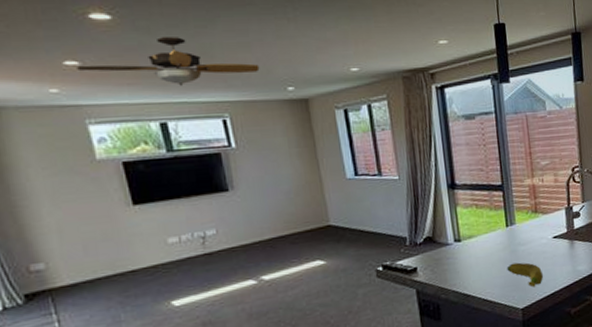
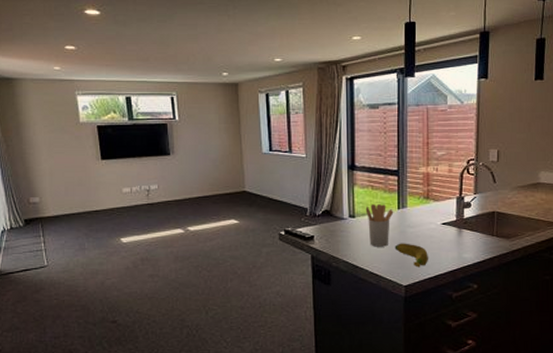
ceiling fan: present [77,36,260,86] -> none [73,28,203,68]
utensil holder: none [471,223,503,271] -> present [365,204,394,247]

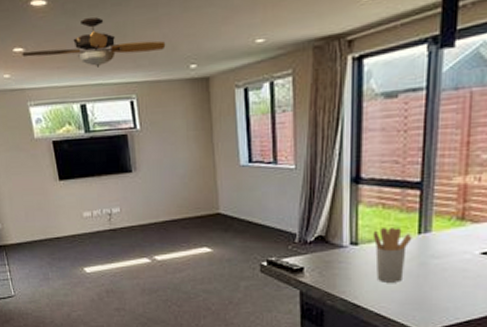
ceiling fan: none [73,28,203,68] -> present [22,17,166,68]
banana: present [394,243,428,268] -> none [411,278,458,310]

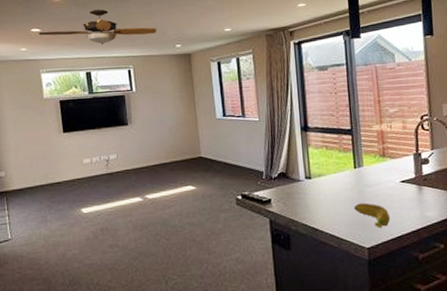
utensil holder: present [372,228,412,282] -> none [321,164,351,208]
banana: none [411,278,458,310] -> present [354,203,390,228]

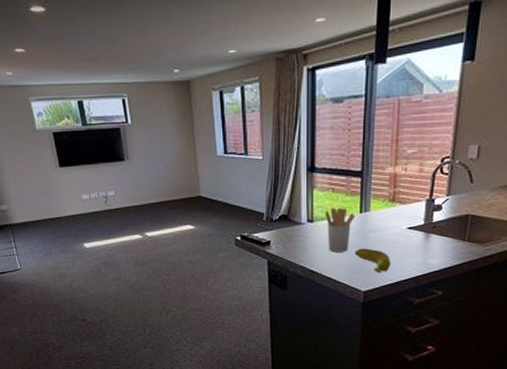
ceiling fan: present [39,9,157,45] -> none [23,24,152,69]
utensil holder: none [321,164,351,208] -> present [325,208,356,252]

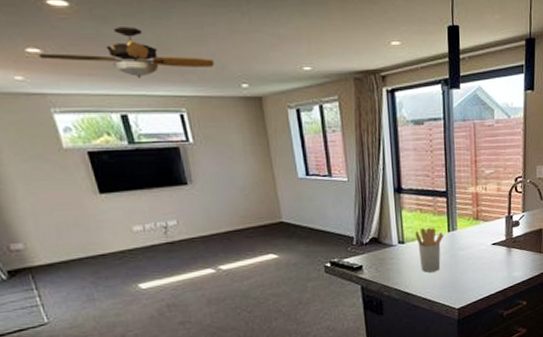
ceiling fan: none [23,24,152,69] -> present [39,25,215,78]
banana: present [354,248,390,273] -> none [446,266,480,290]

